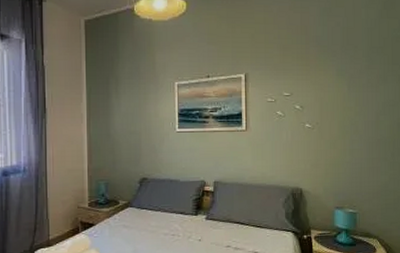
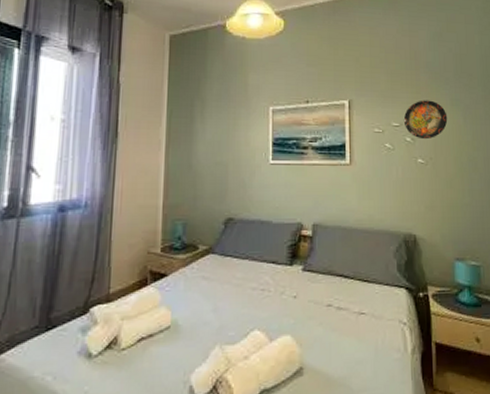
decorative plate: none [293,71,333,107] -> present [403,100,448,140]

